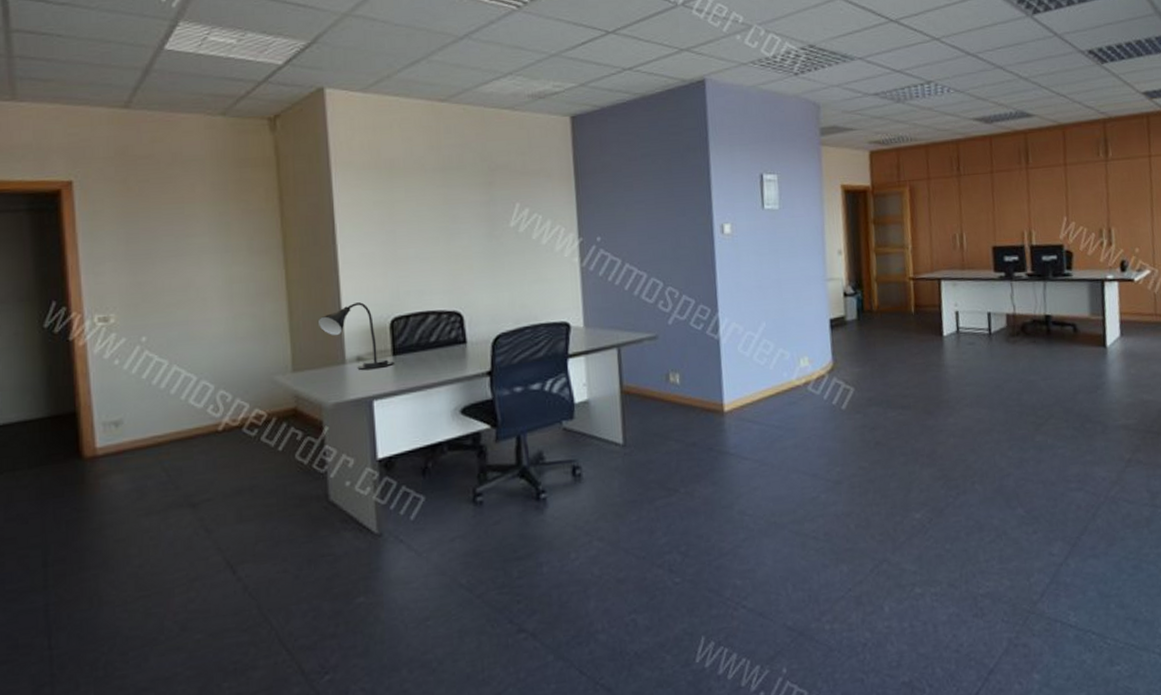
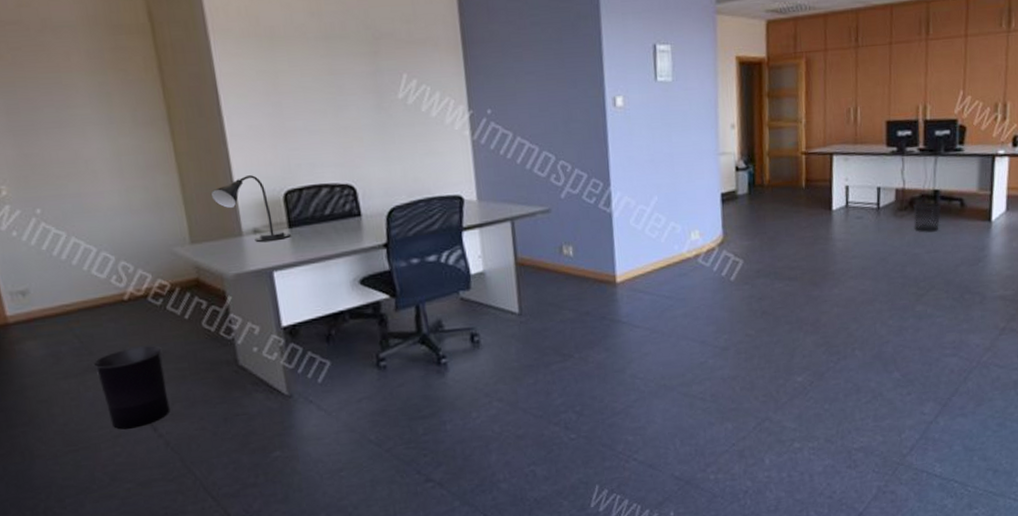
waste bin: none [178,479,253,572] -> present [93,345,170,430]
waste bin: none [1025,328,1054,359] -> present [913,203,941,233]

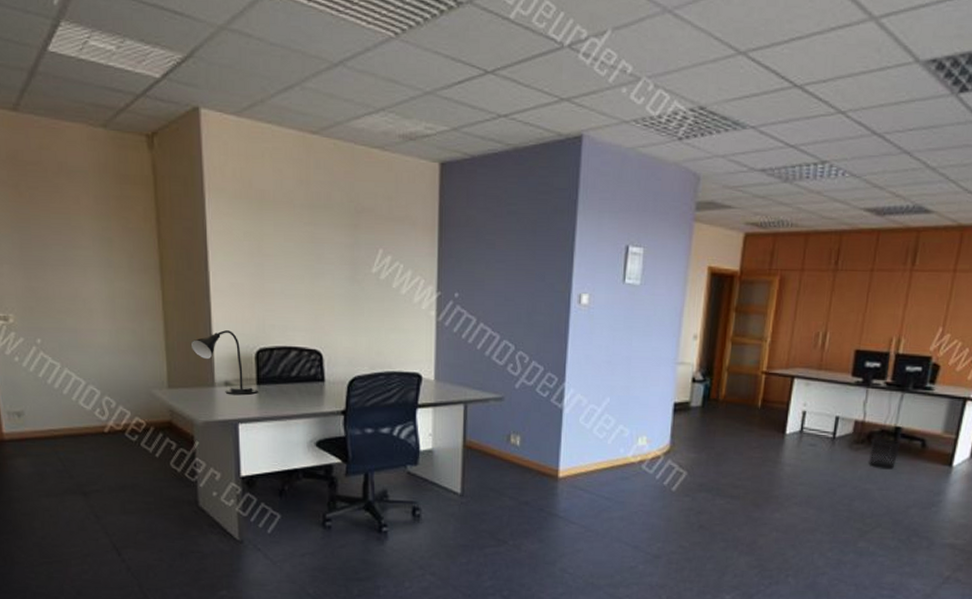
waste bin: present [93,345,170,430] -> none [72,477,134,550]

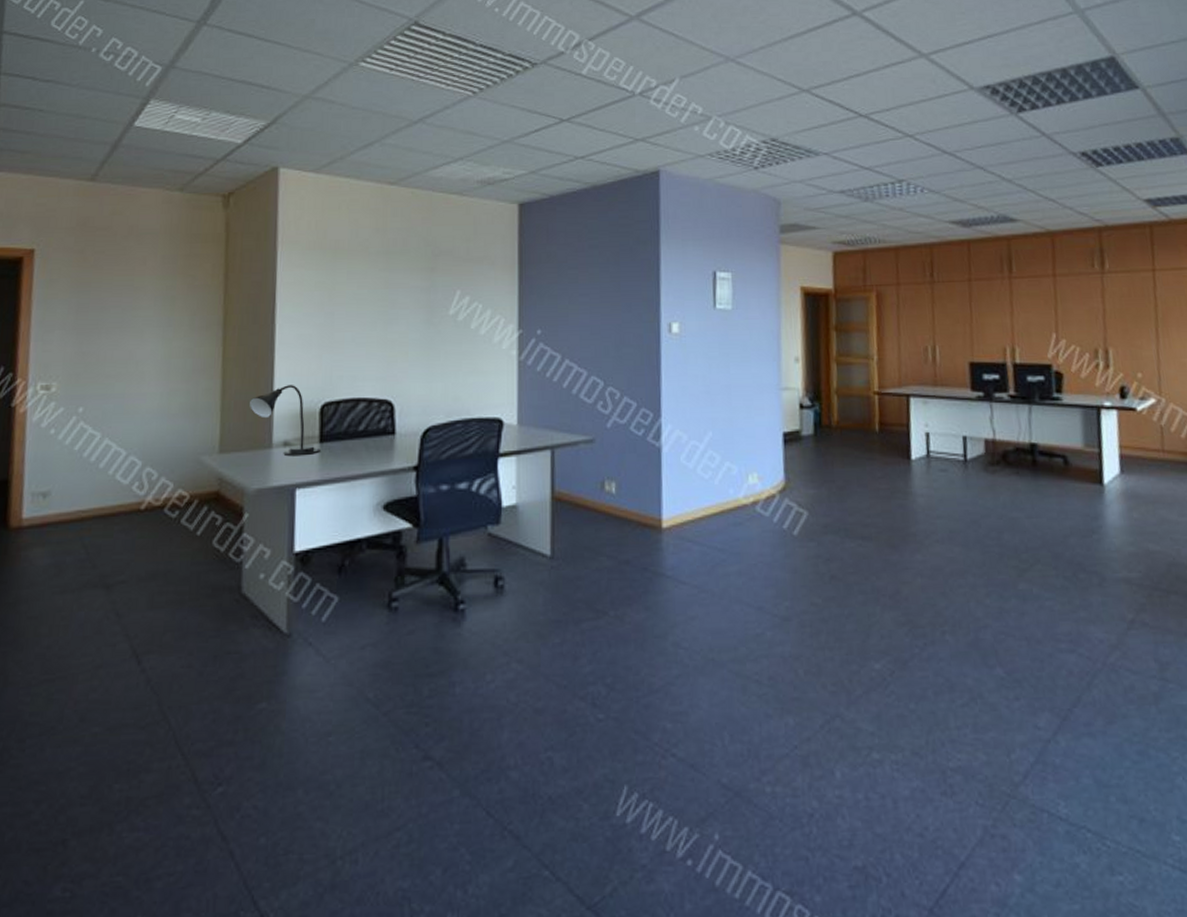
waste bin: present [869,439,900,470] -> none [1007,458,1040,494]

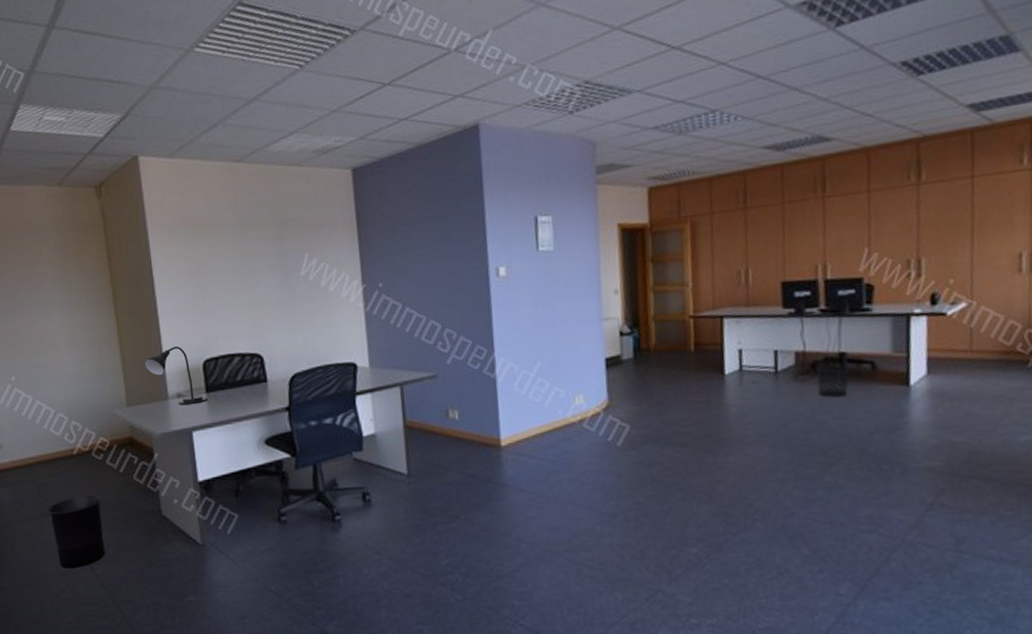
waste bin: none [93,563,166,659] -> present [47,495,106,569]
waste bin: none [1007,458,1040,494] -> present [816,366,848,398]

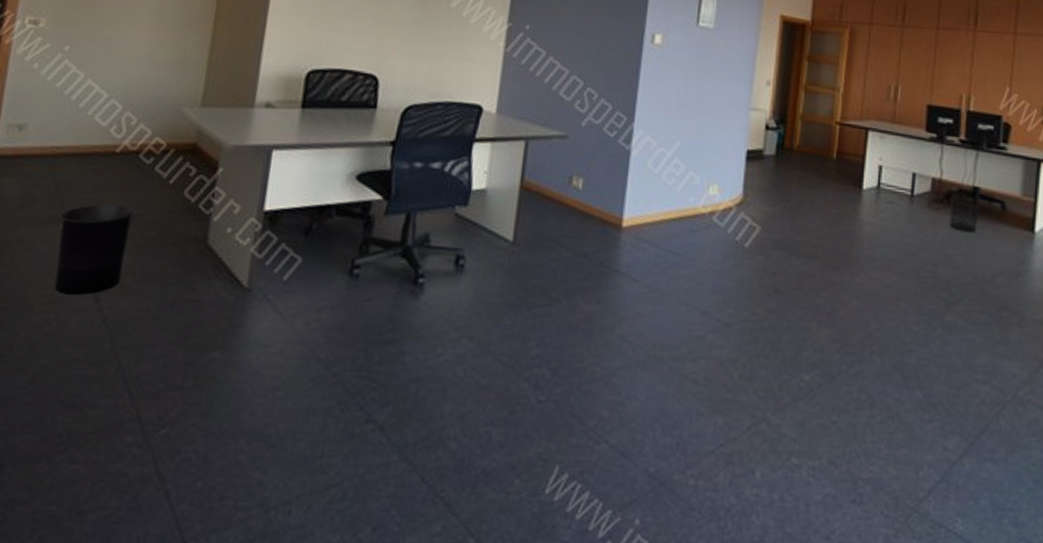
desk lamp: present [144,346,209,406] -> none [236,48,303,120]

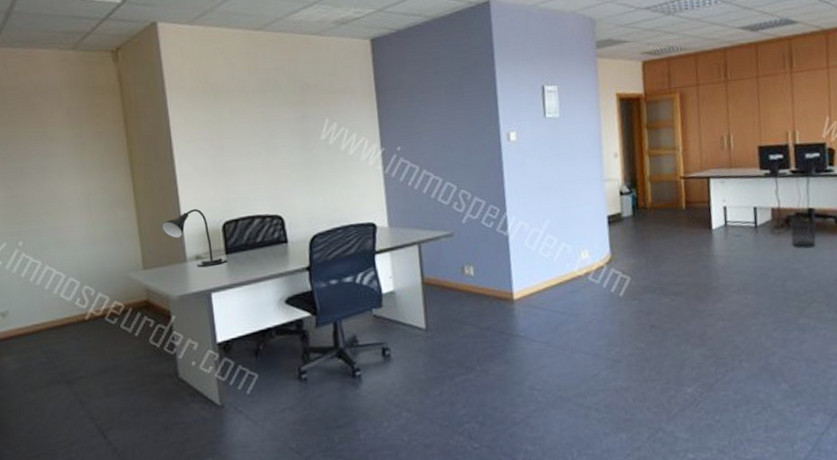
waste bin: present [54,204,135,295] -> none [56,360,119,437]
desk lamp: none [236,48,303,120] -> present [161,209,228,268]

